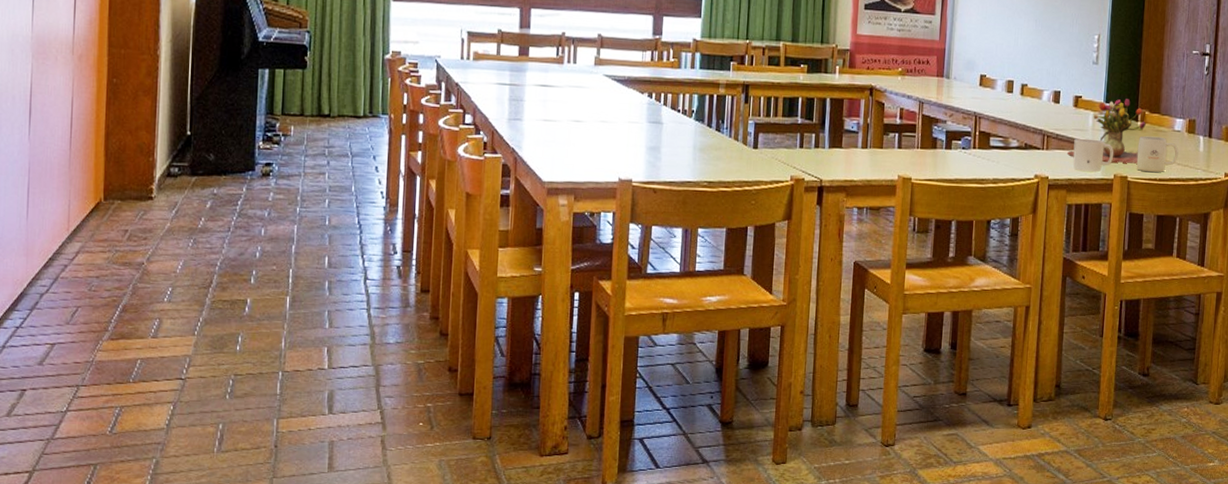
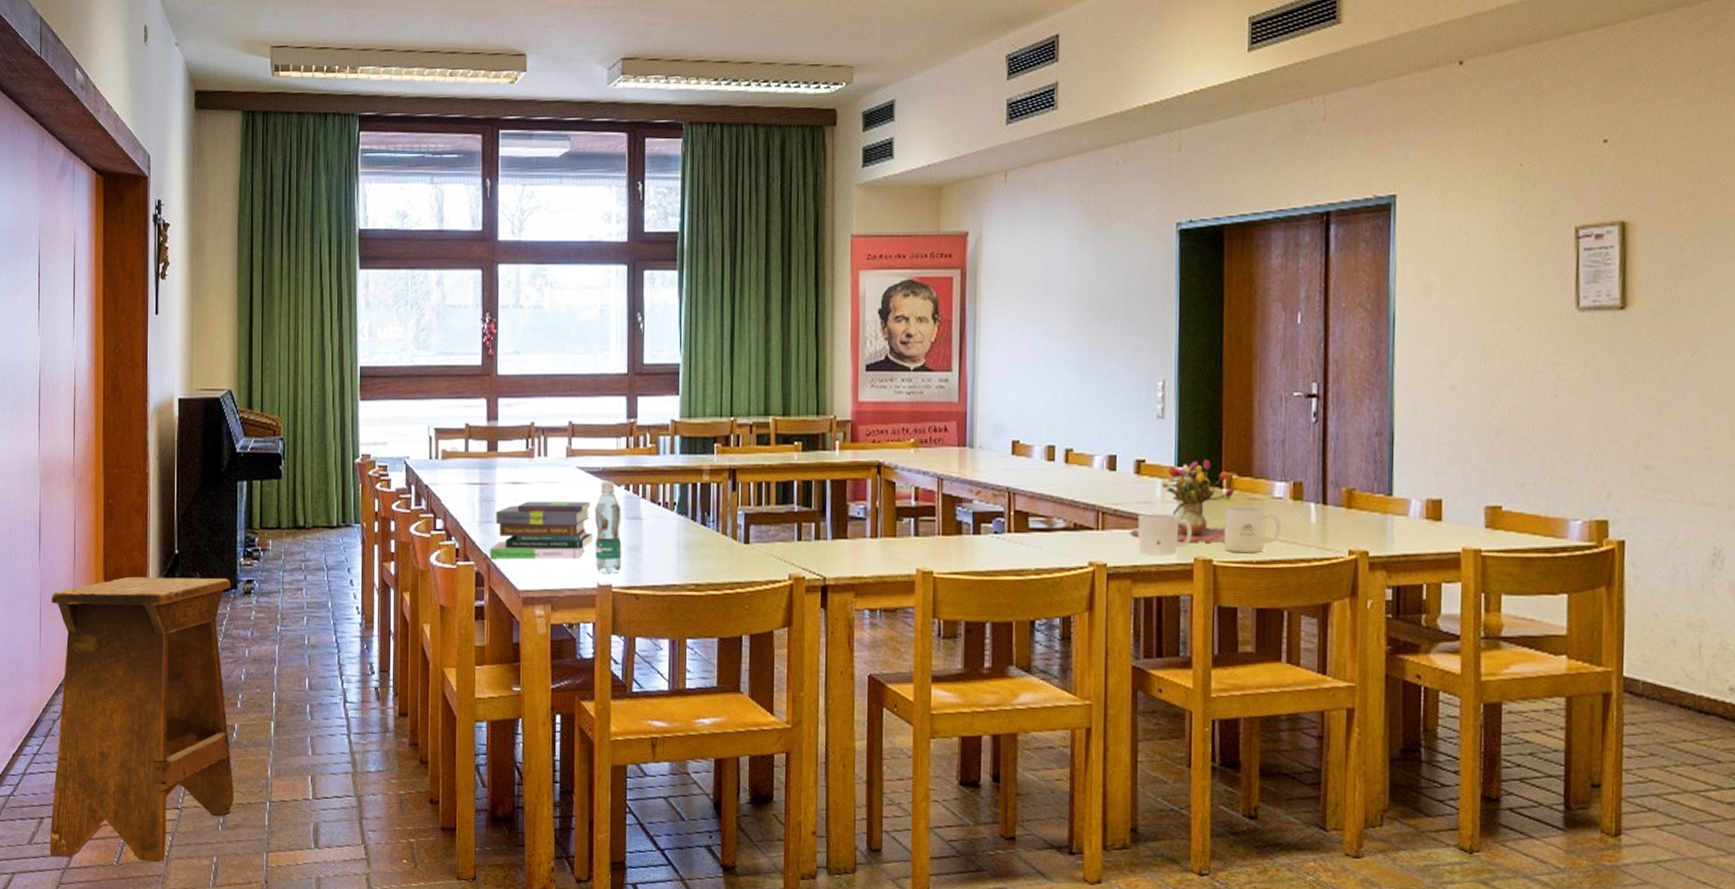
stool: none [32,155,249,430] -> present [50,576,234,862]
books: none [517,102,617,157] -> present [490,501,594,561]
bottle: none [617,88,644,170] -> present [595,480,622,574]

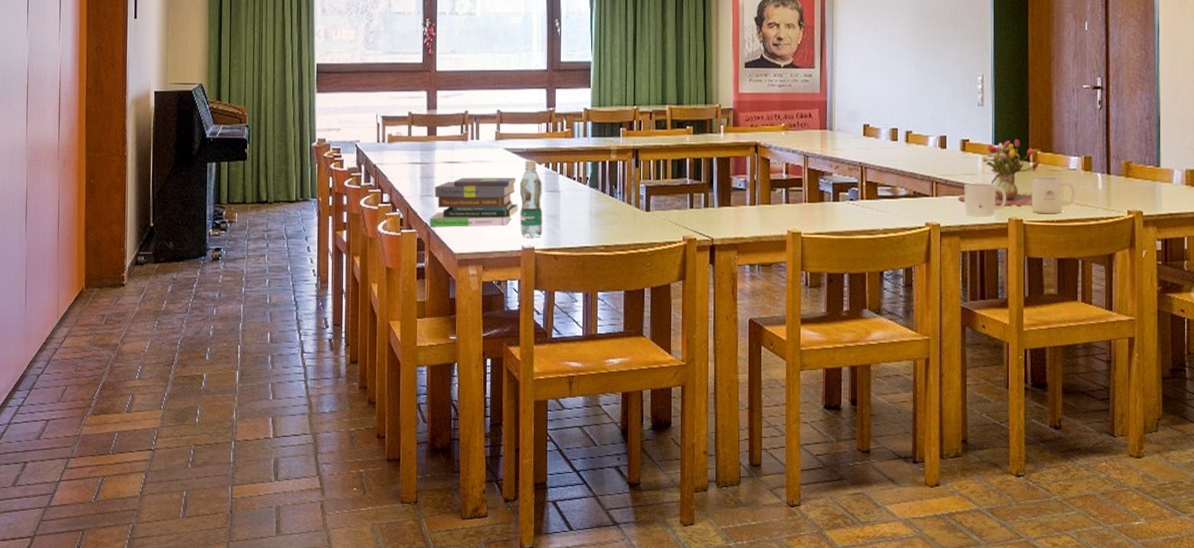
stool: present [50,576,234,862] -> none [33,246,202,498]

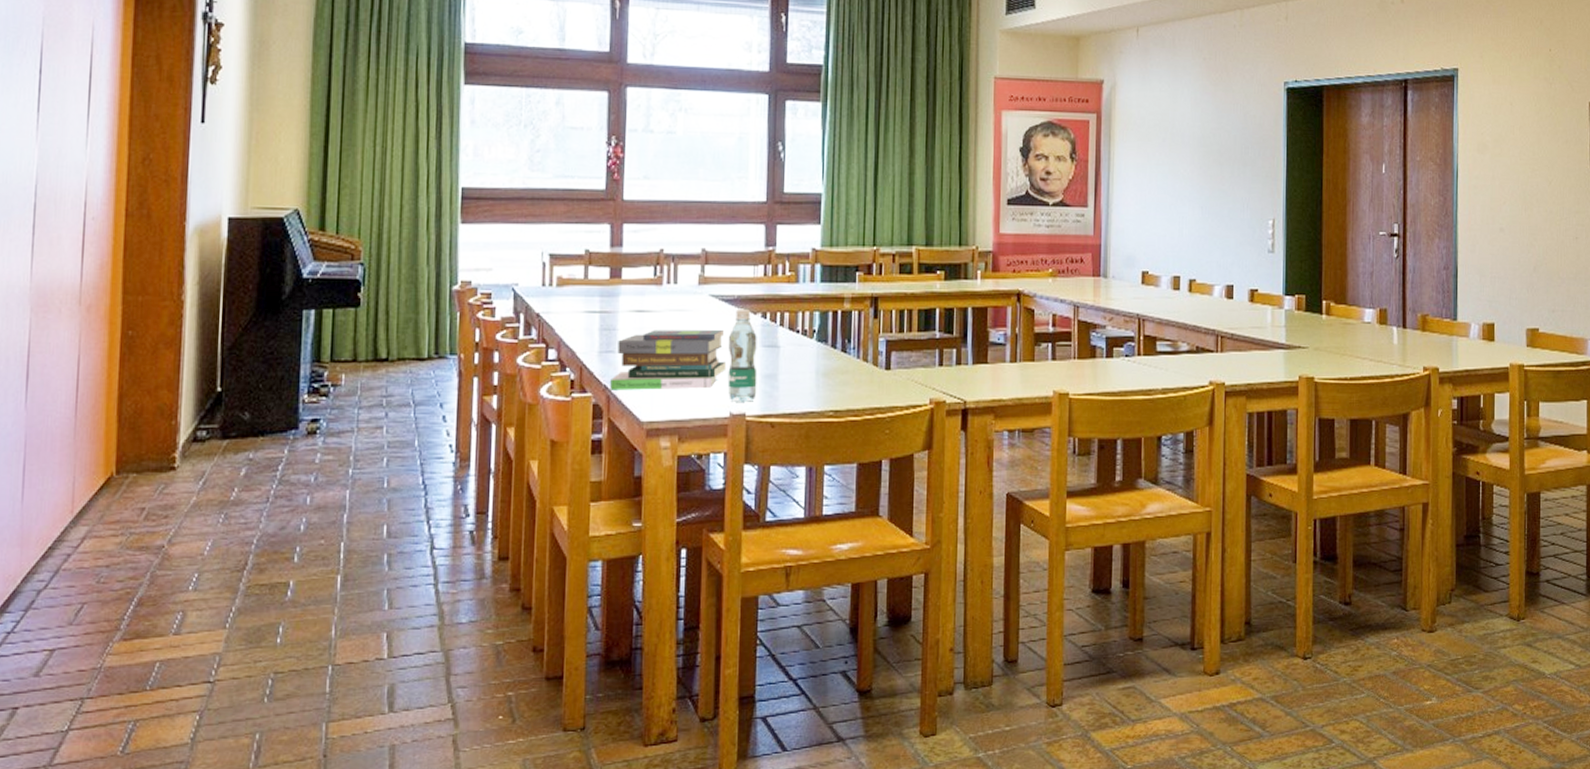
flower arrangement: present [958,139,1040,206] -> none [1245,289,1333,362]
mug: present [964,183,1007,217] -> none [1251,337,1298,375]
mug: present [1031,176,1076,214] -> none [1323,330,1370,371]

